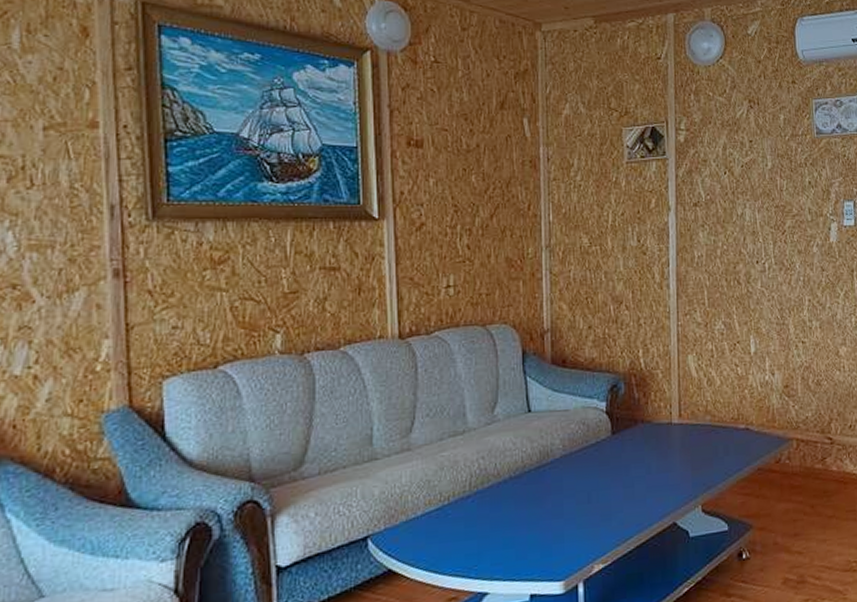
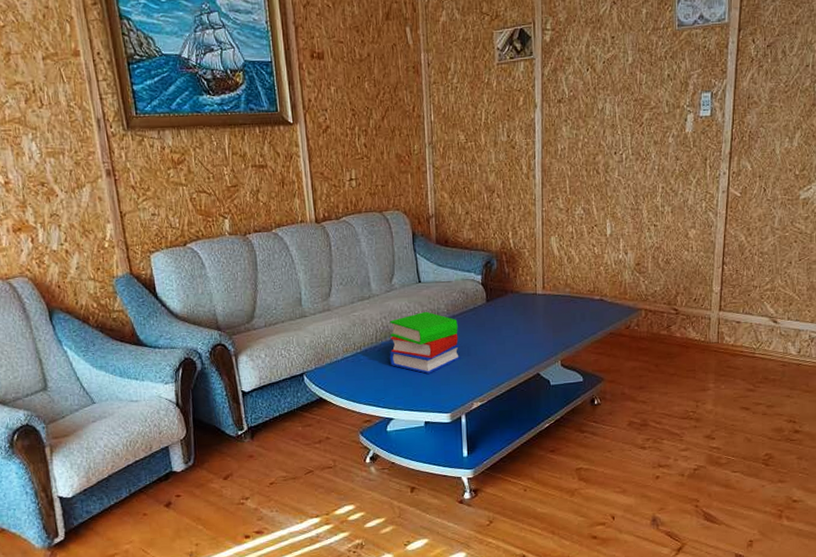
book: none [486,448,579,530] -> present [389,311,461,374]

